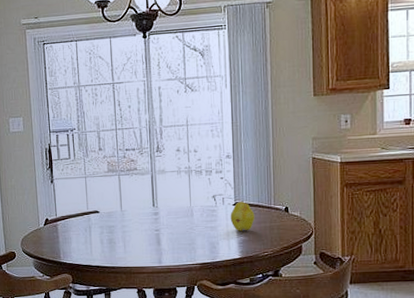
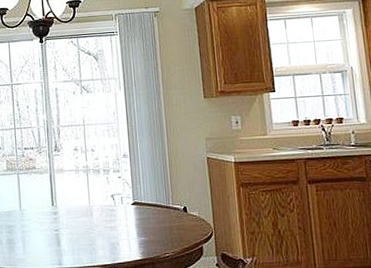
fruit: present [230,201,255,231] -> none [129,200,154,232]

